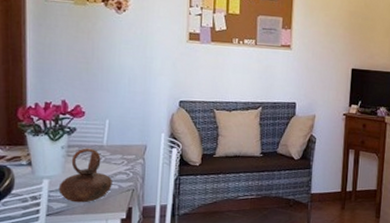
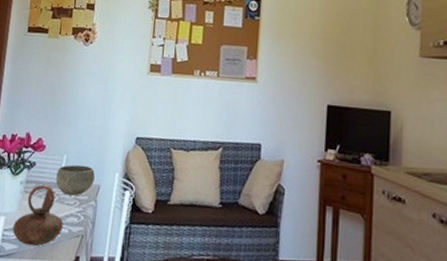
bowl: none [100,128,140,156] -> present [56,164,95,196]

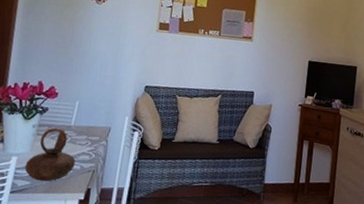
bowl: present [56,164,95,196] -> none [68,109,106,137]

